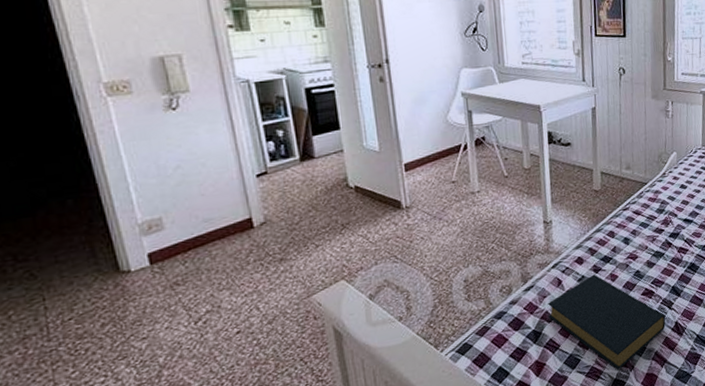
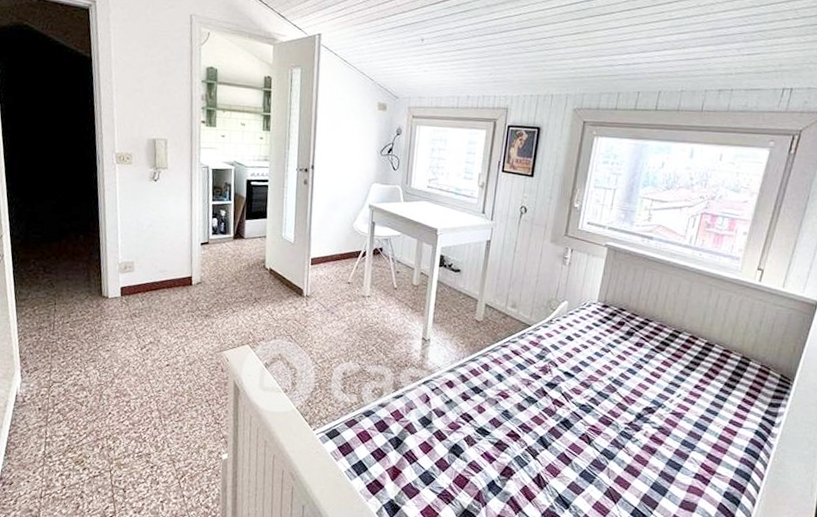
hardback book: present [548,274,666,371] -> none [411,401,528,502]

